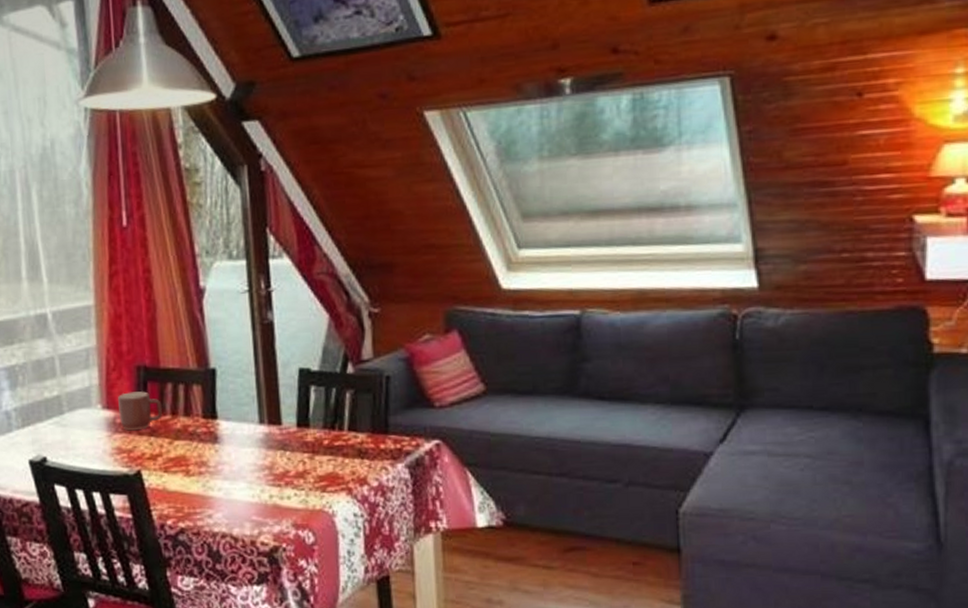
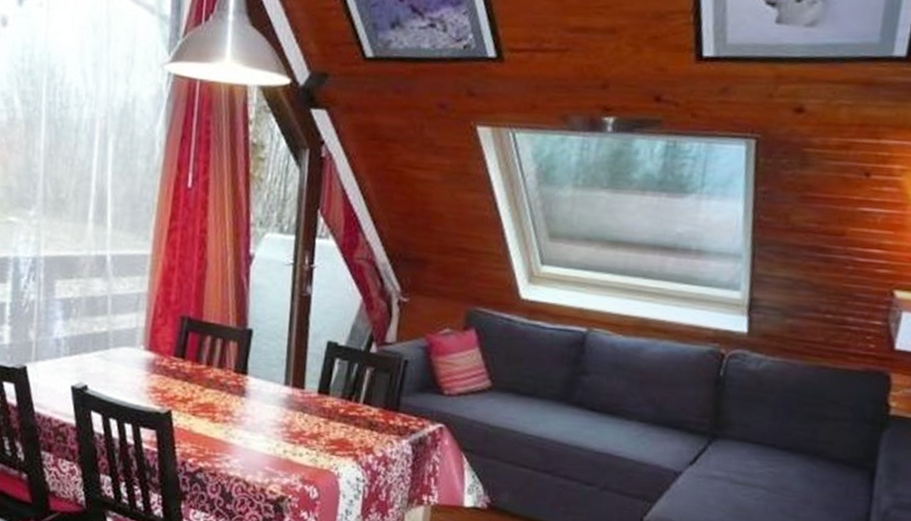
mug: present [118,391,163,431] -> none [159,338,200,375]

